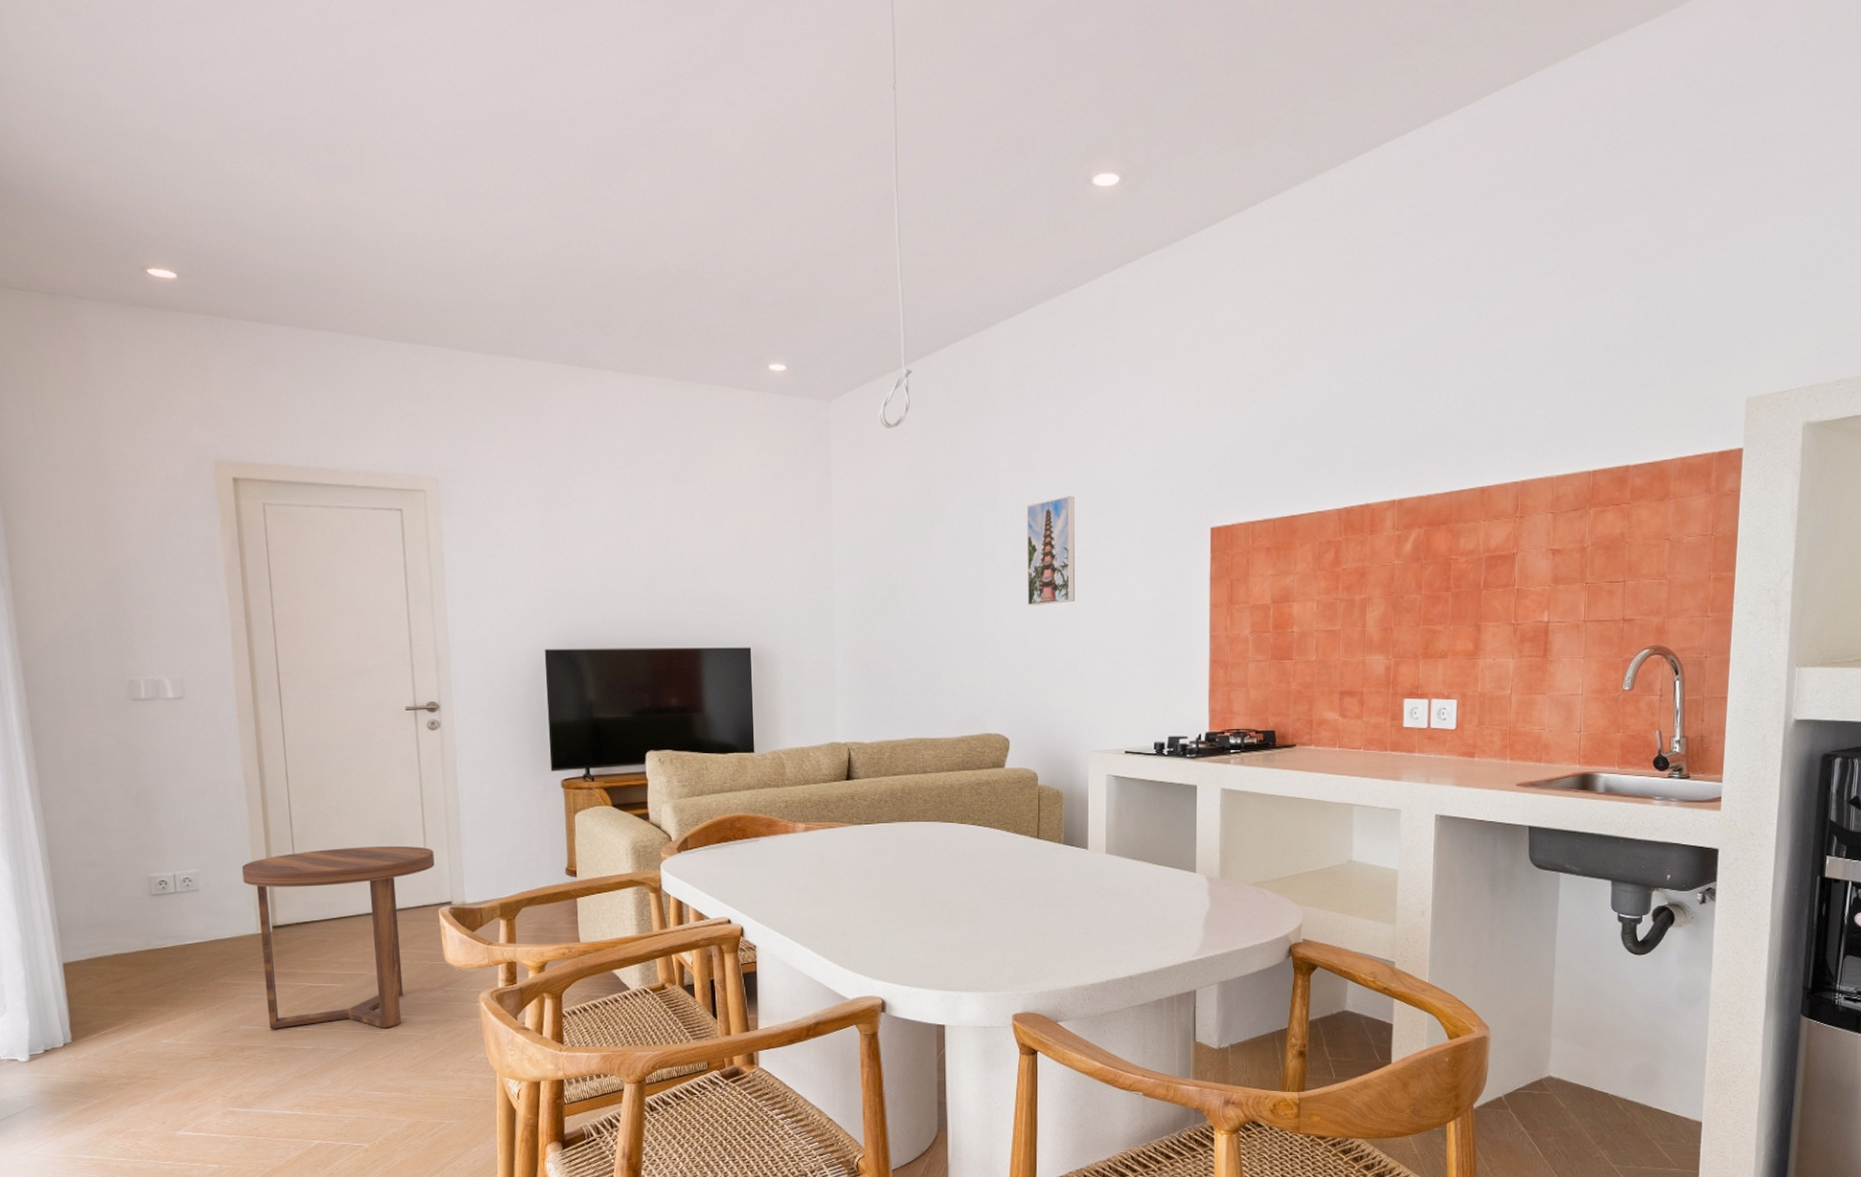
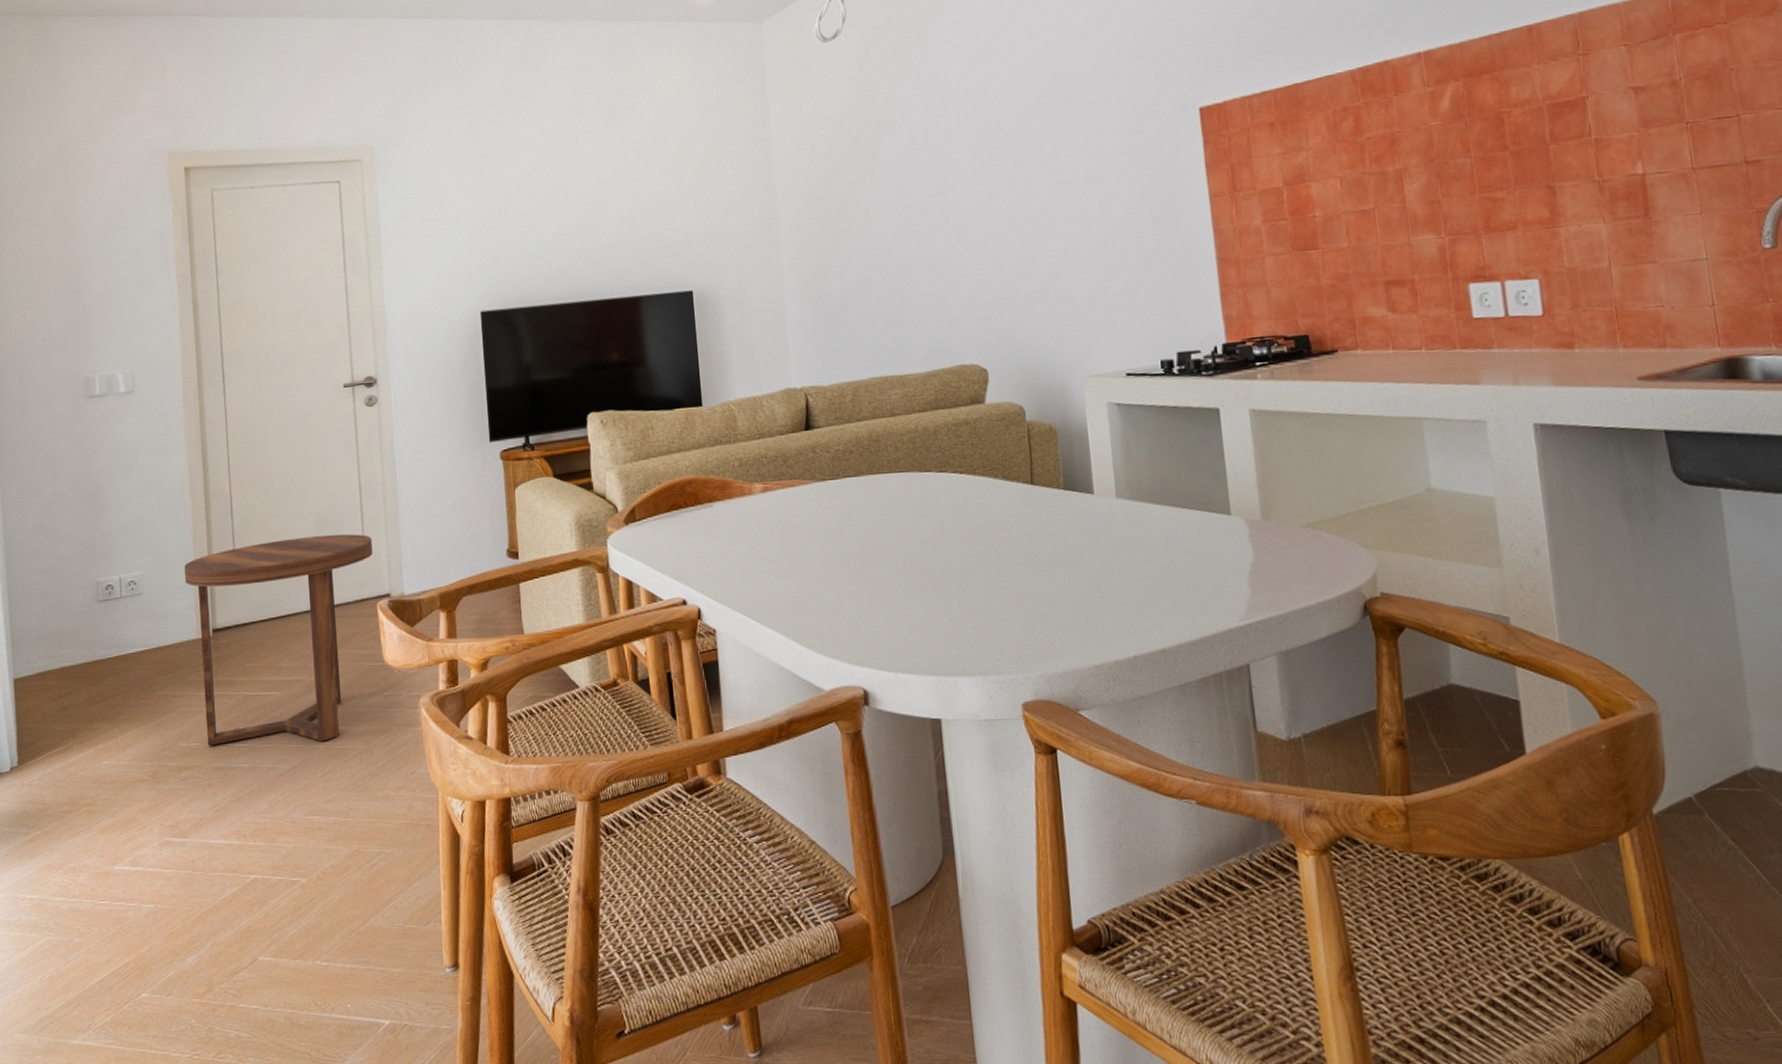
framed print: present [1026,496,1075,606] -> none [983,90,1049,217]

